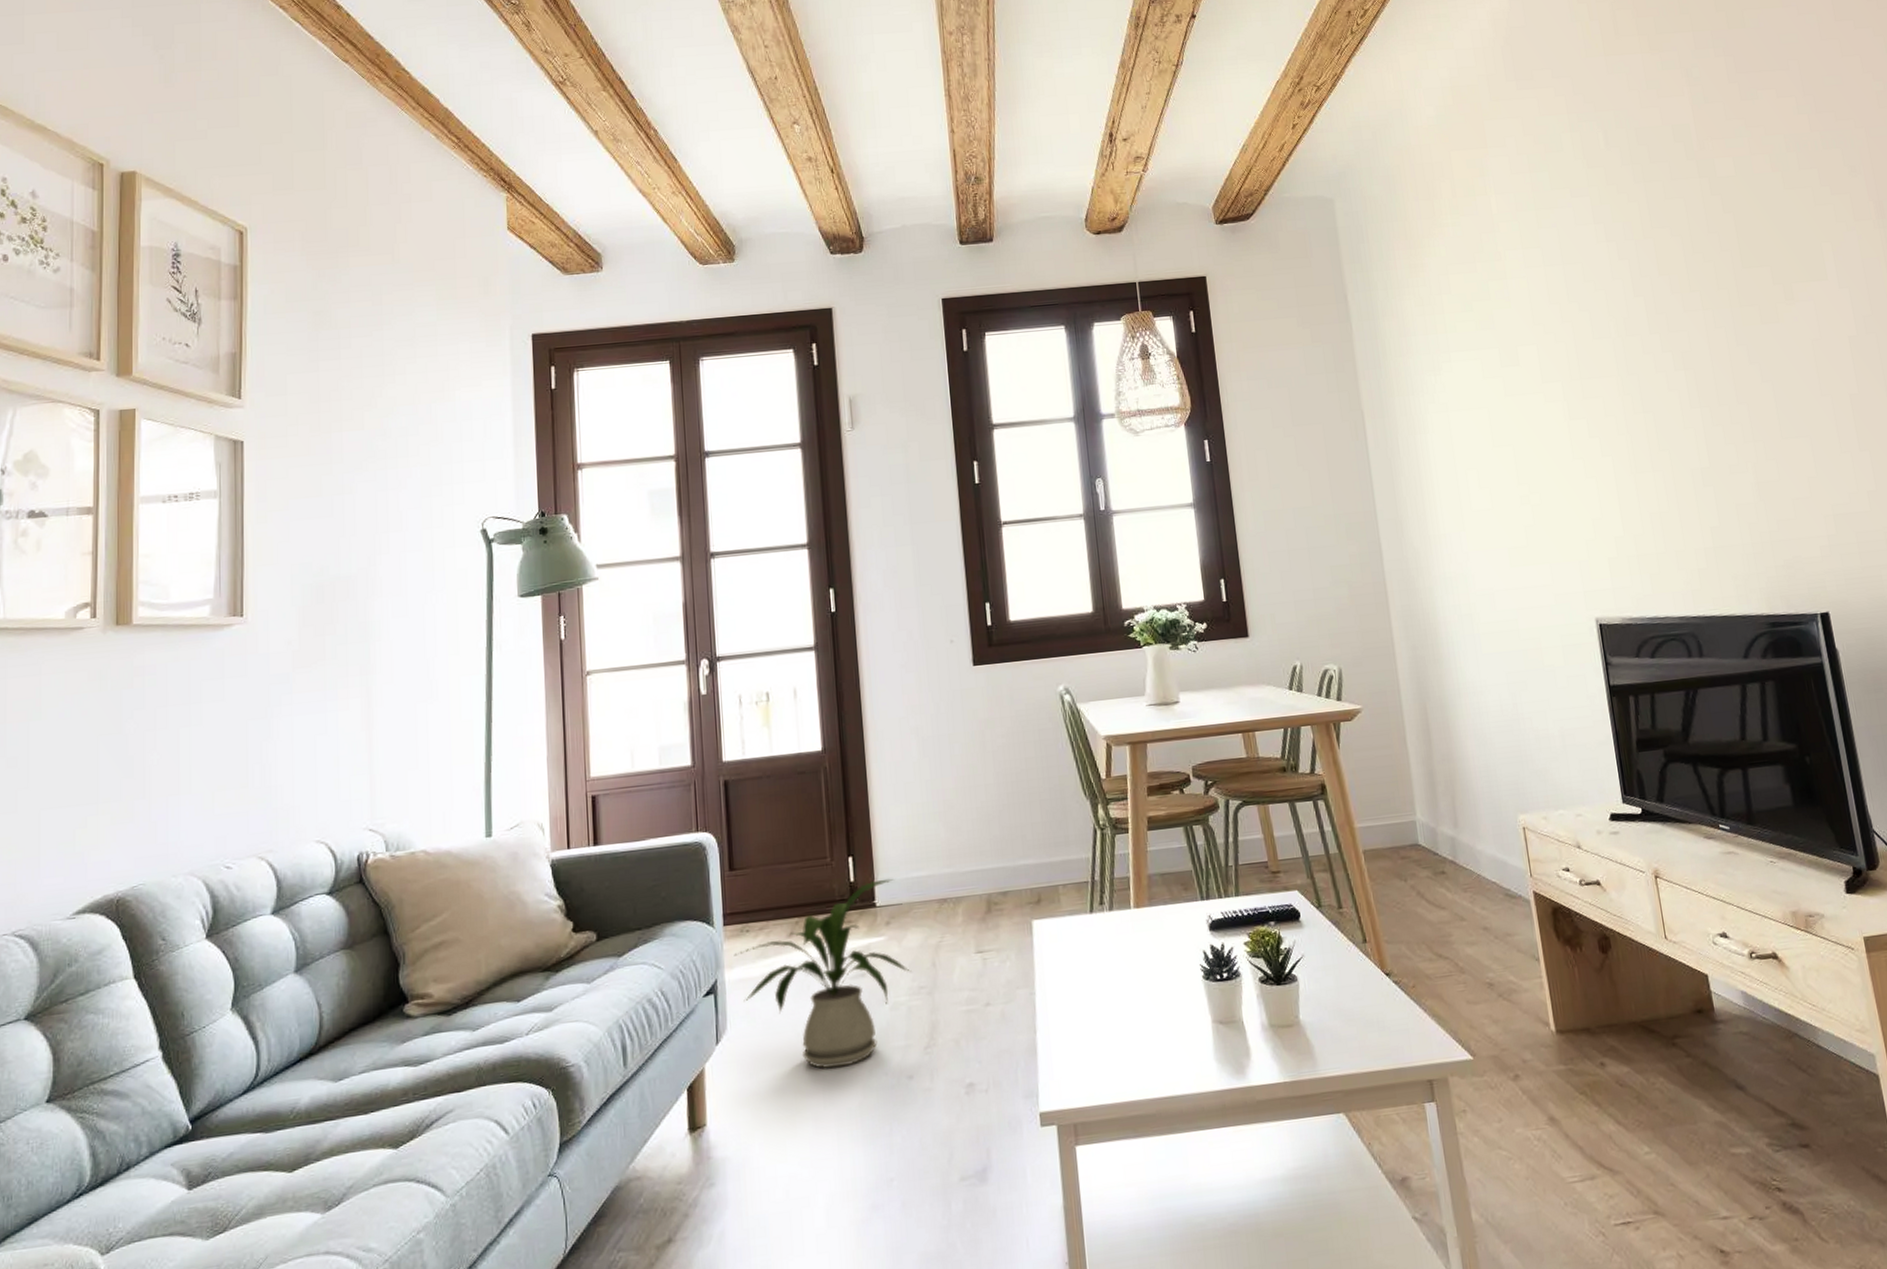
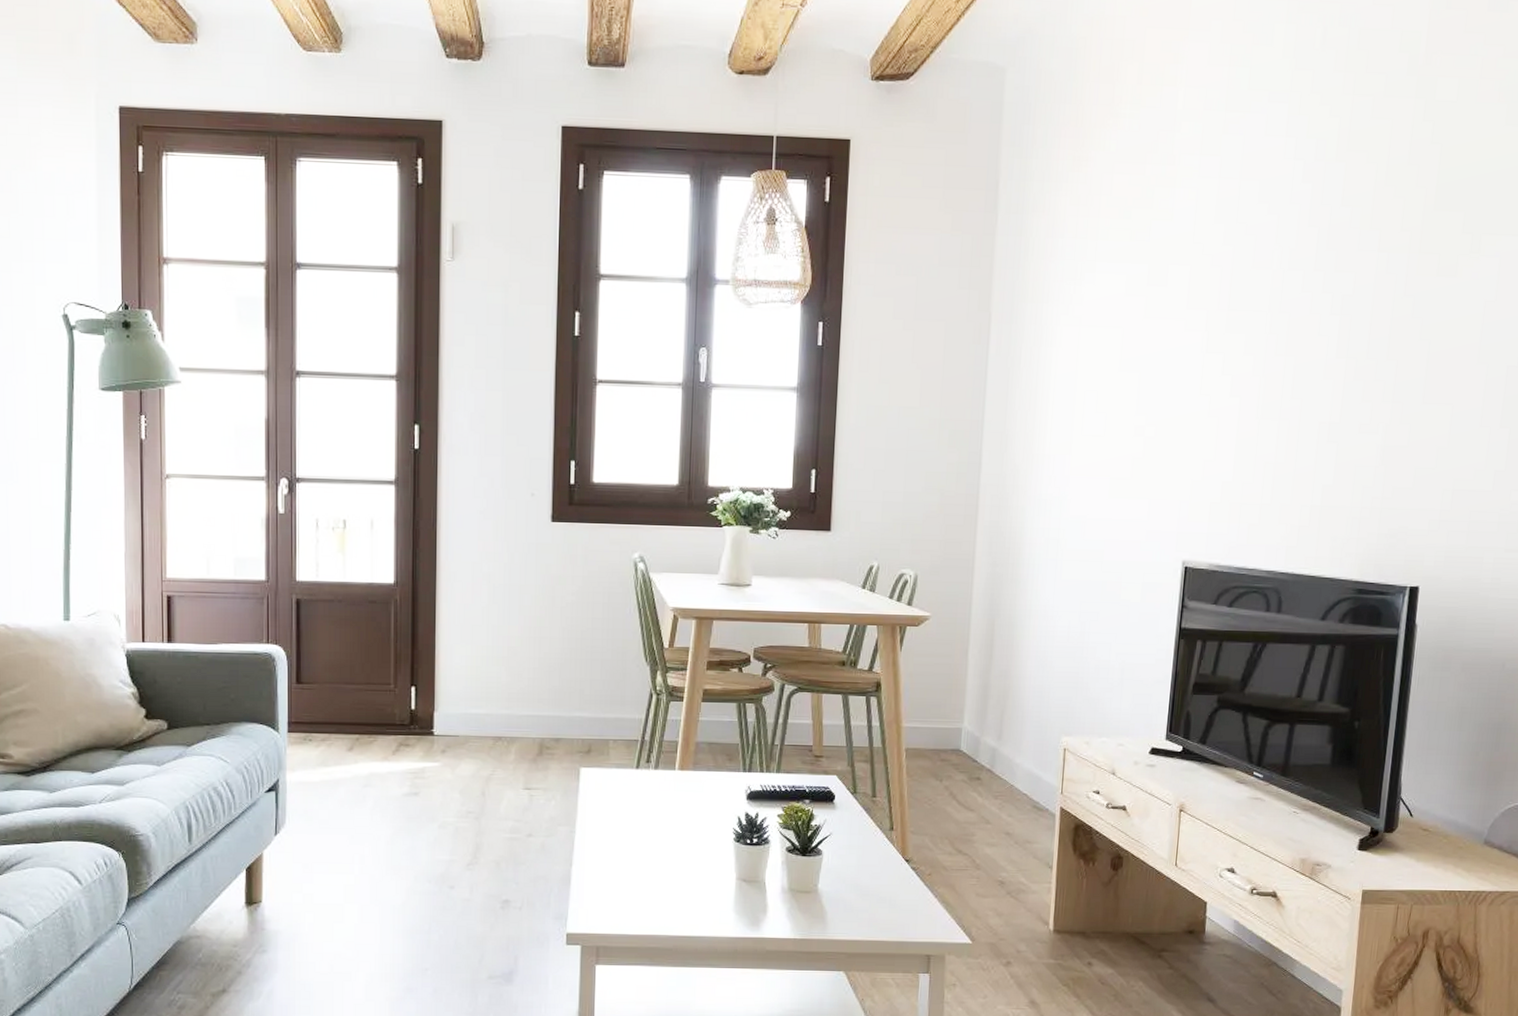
house plant: present [734,878,912,1069] -> none [296,711,462,870]

